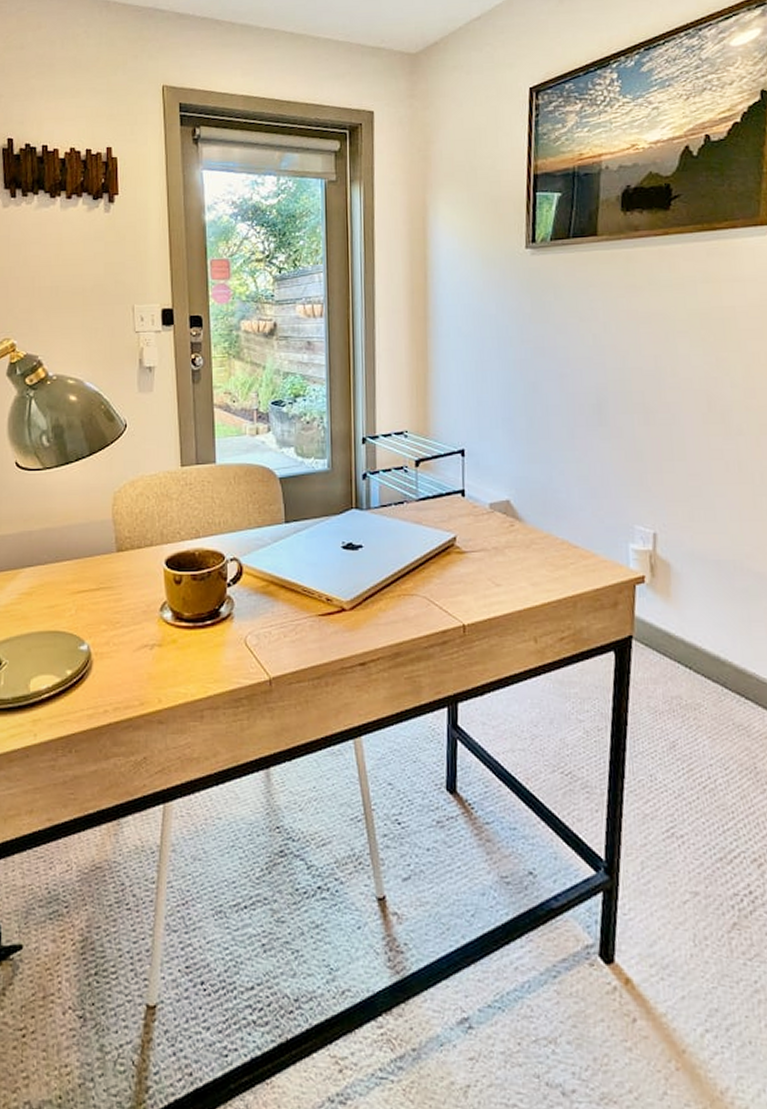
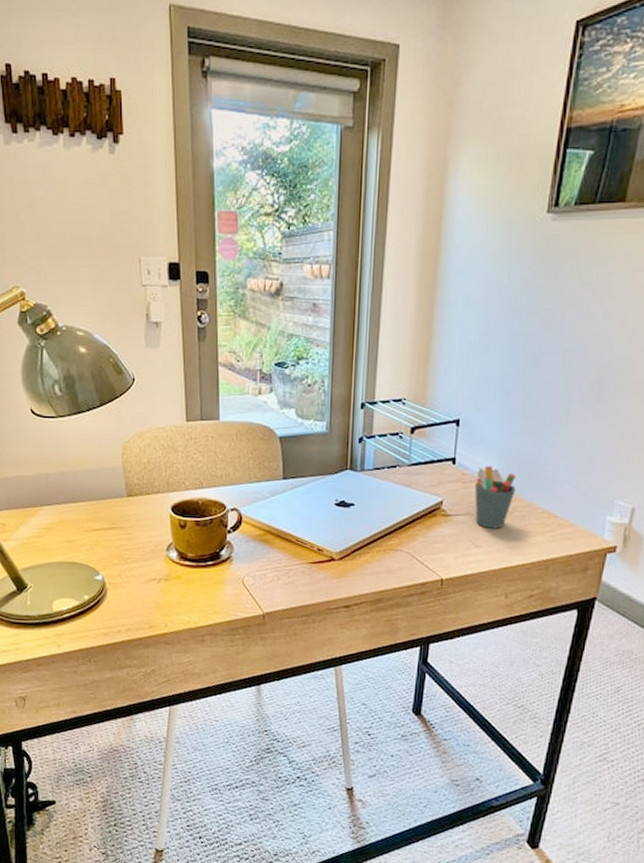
pen holder: none [488,496,531,564] -> present [474,465,516,529]

